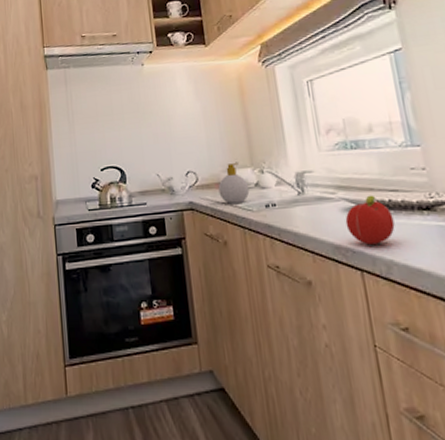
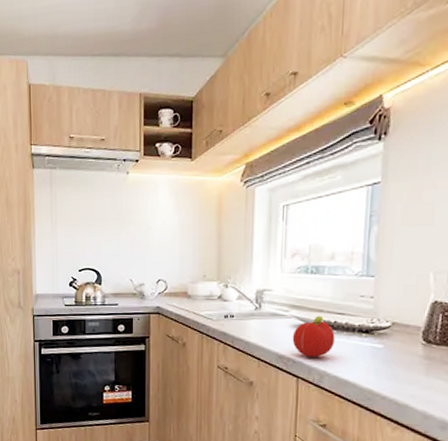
soap bottle: present [218,163,250,205] -> none [184,276,213,313]

